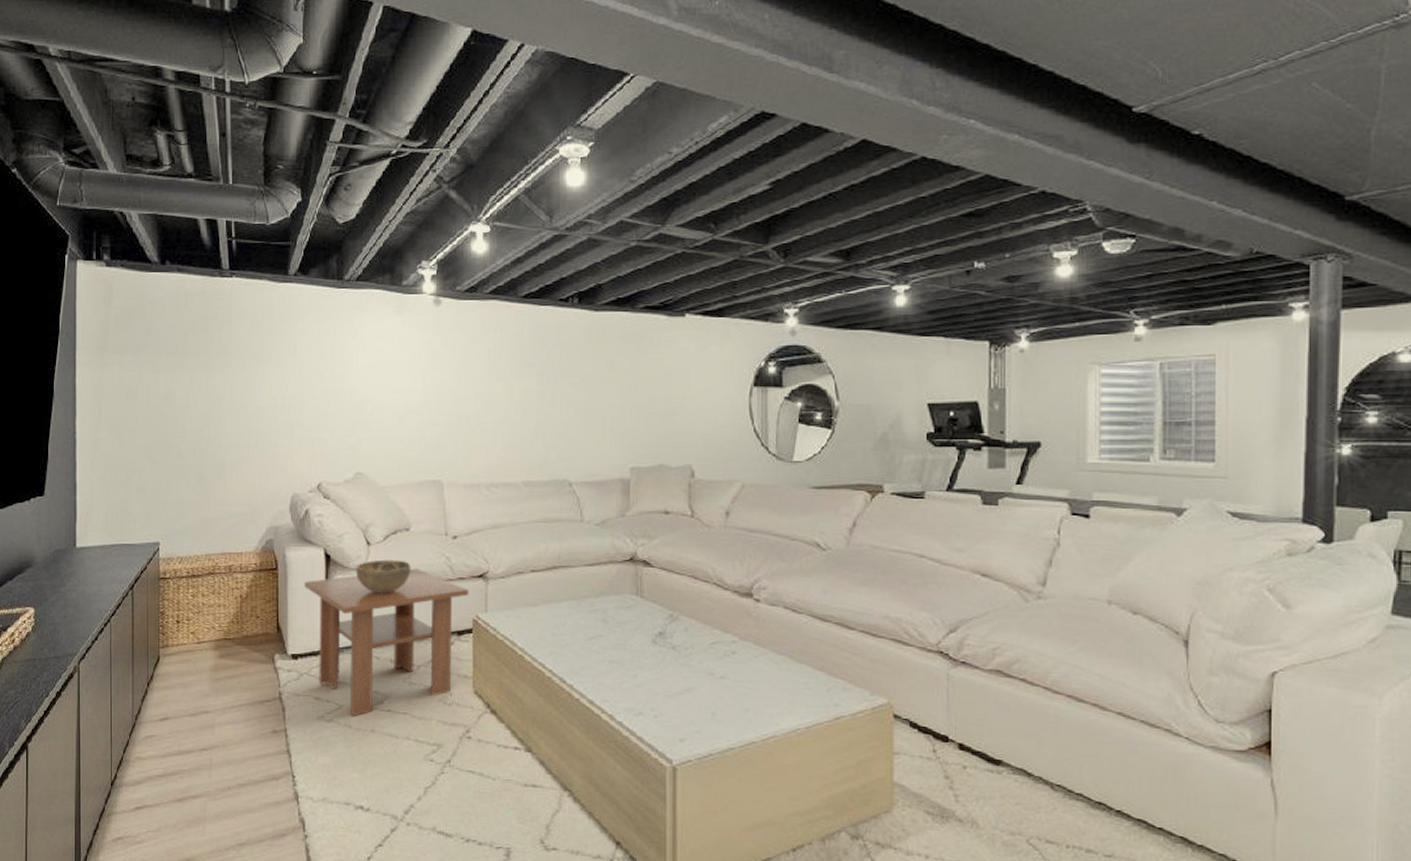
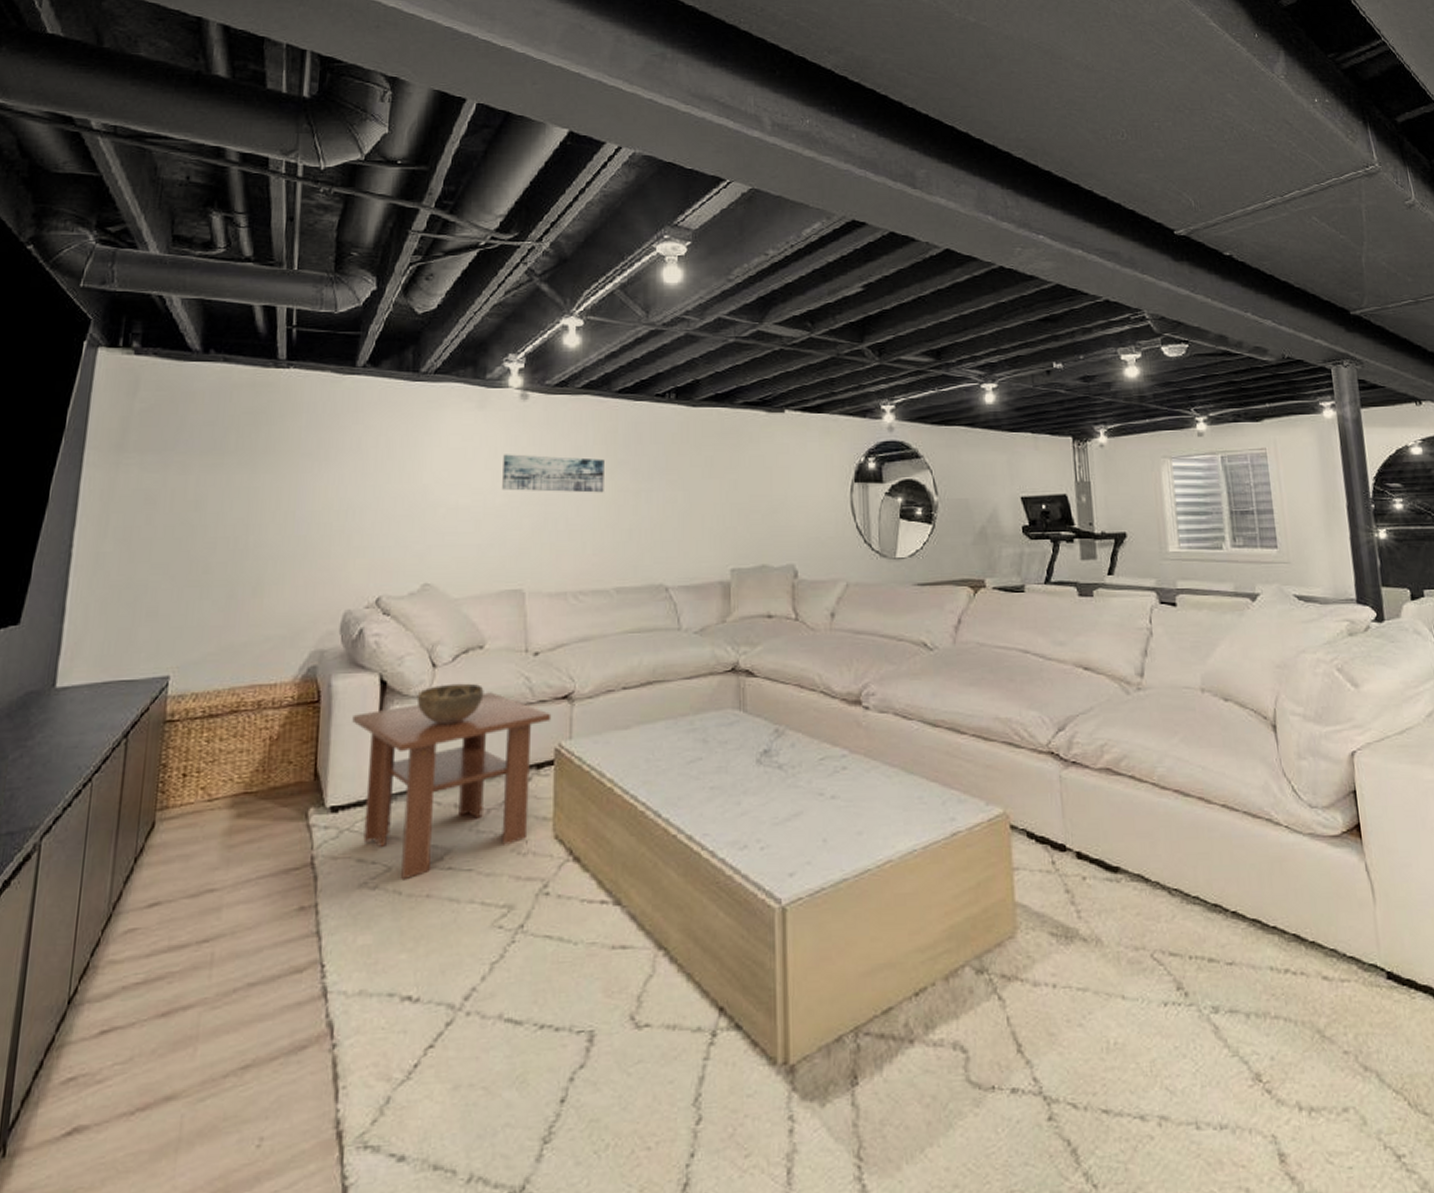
wall art: none [420,356,512,394] -> present [502,454,604,493]

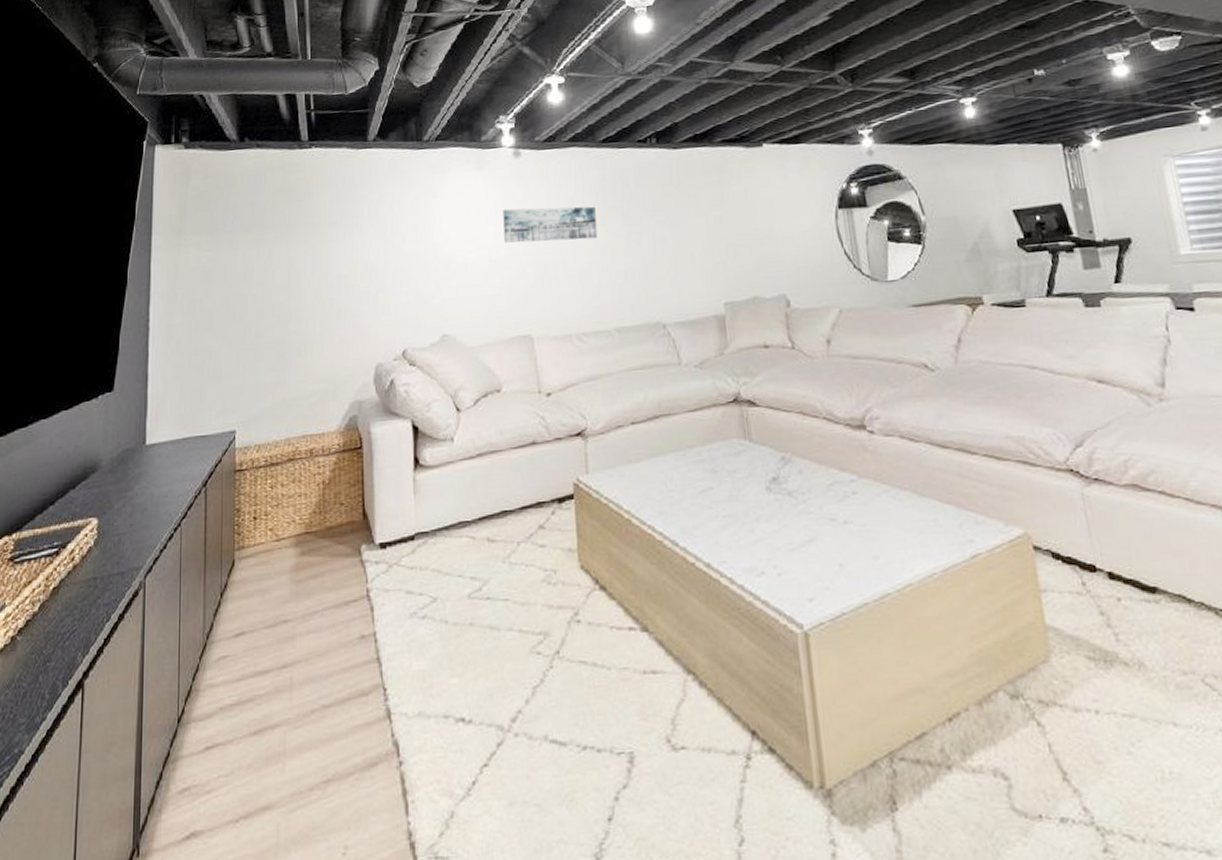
coffee table: present [352,692,552,881] -> none [391,432,568,610]
decorative bowl: present [416,683,484,725] -> none [445,425,505,465]

